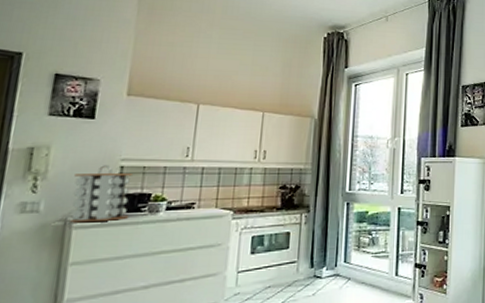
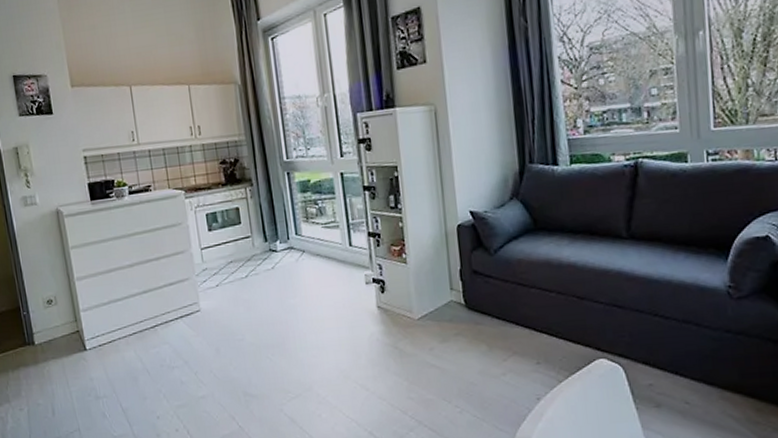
spice rack: present [68,165,132,223] -> none [52,157,103,212]

